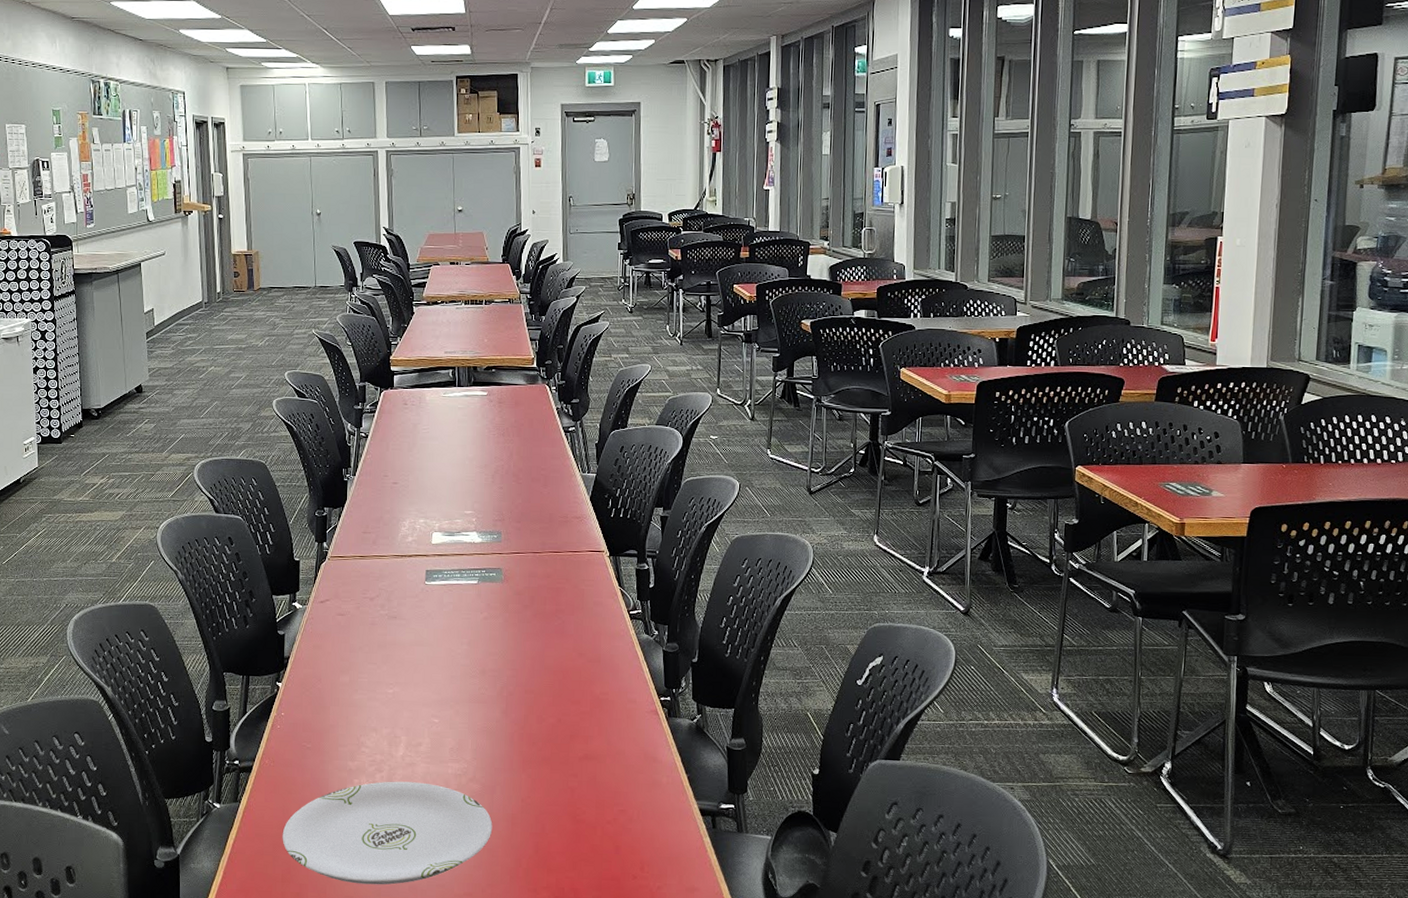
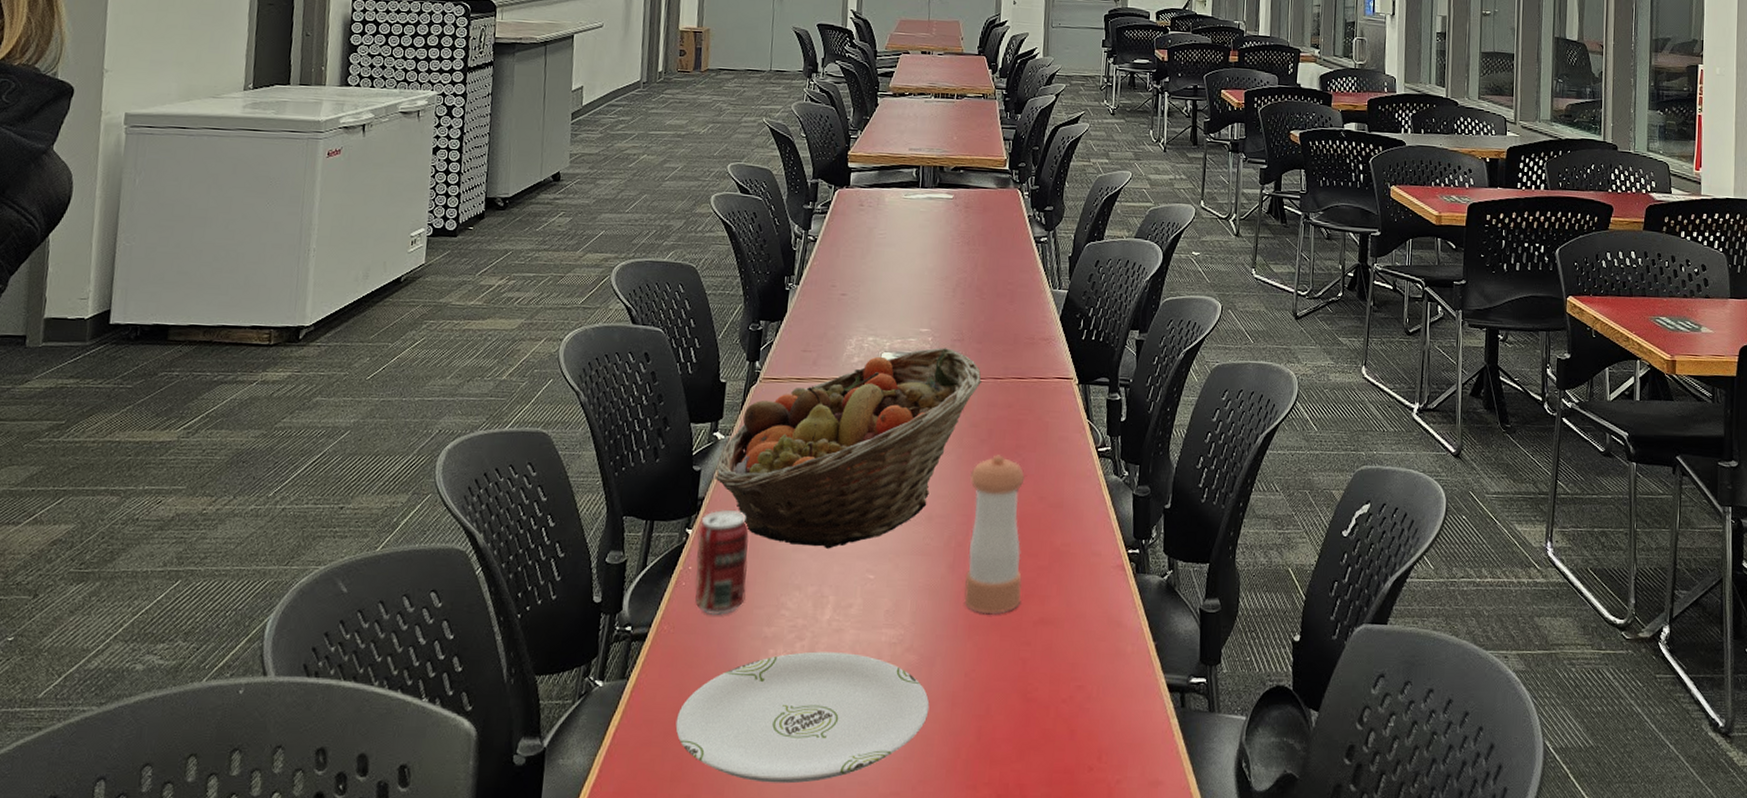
beverage can: none [286,666,331,752] -> present [694,509,749,616]
fruit basket: none [298,527,523,698] -> present [716,347,983,549]
pepper shaker: none [516,618,567,752] -> present [964,455,1025,615]

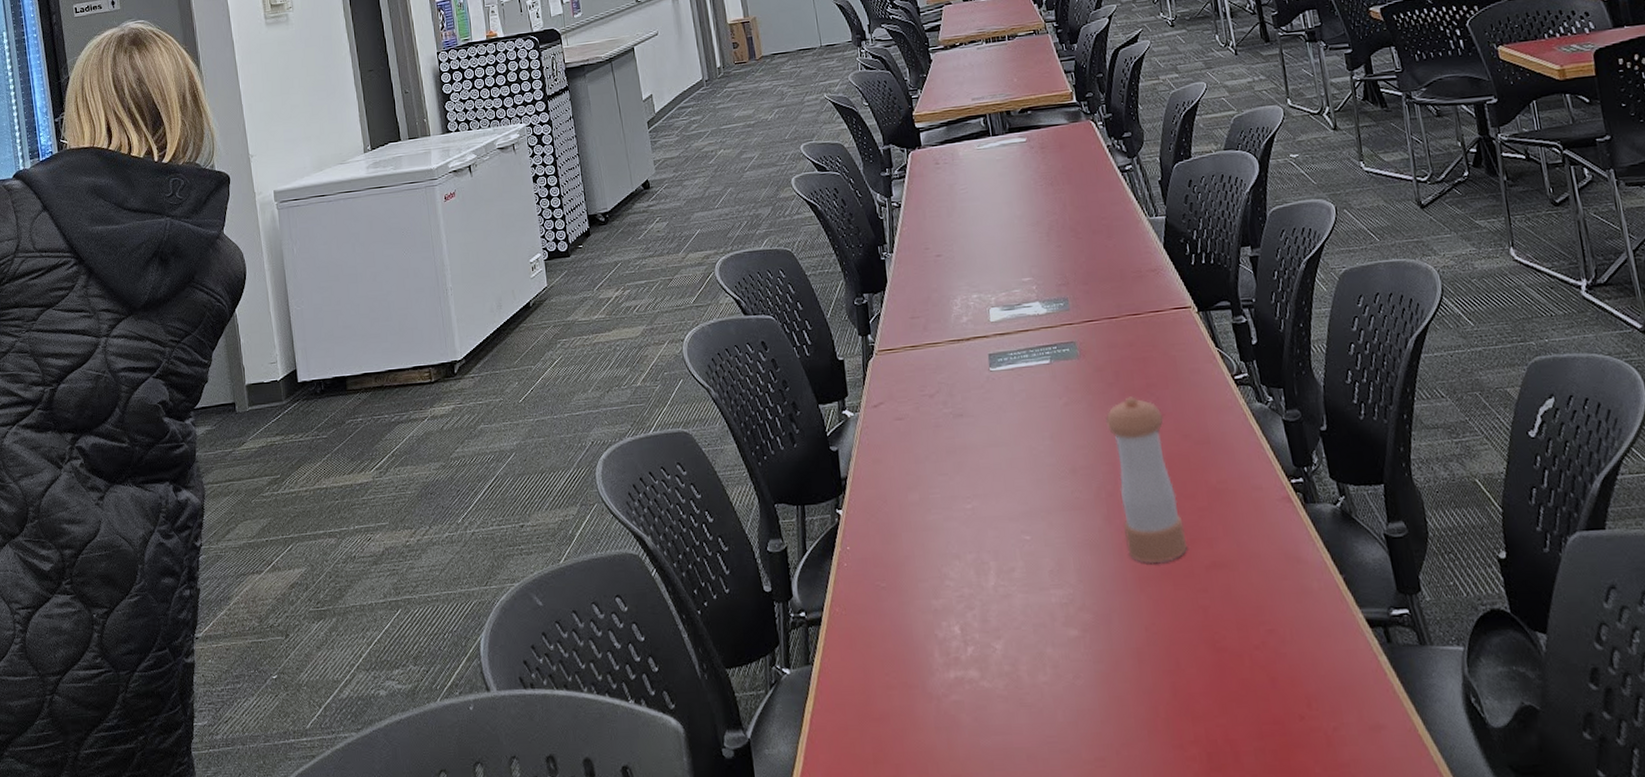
plate: present [675,651,930,784] -> none [866,618,1117,758]
beverage can: present [694,509,749,616] -> none [847,485,908,594]
fruit basket: present [716,347,983,549] -> none [853,294,1098,514]

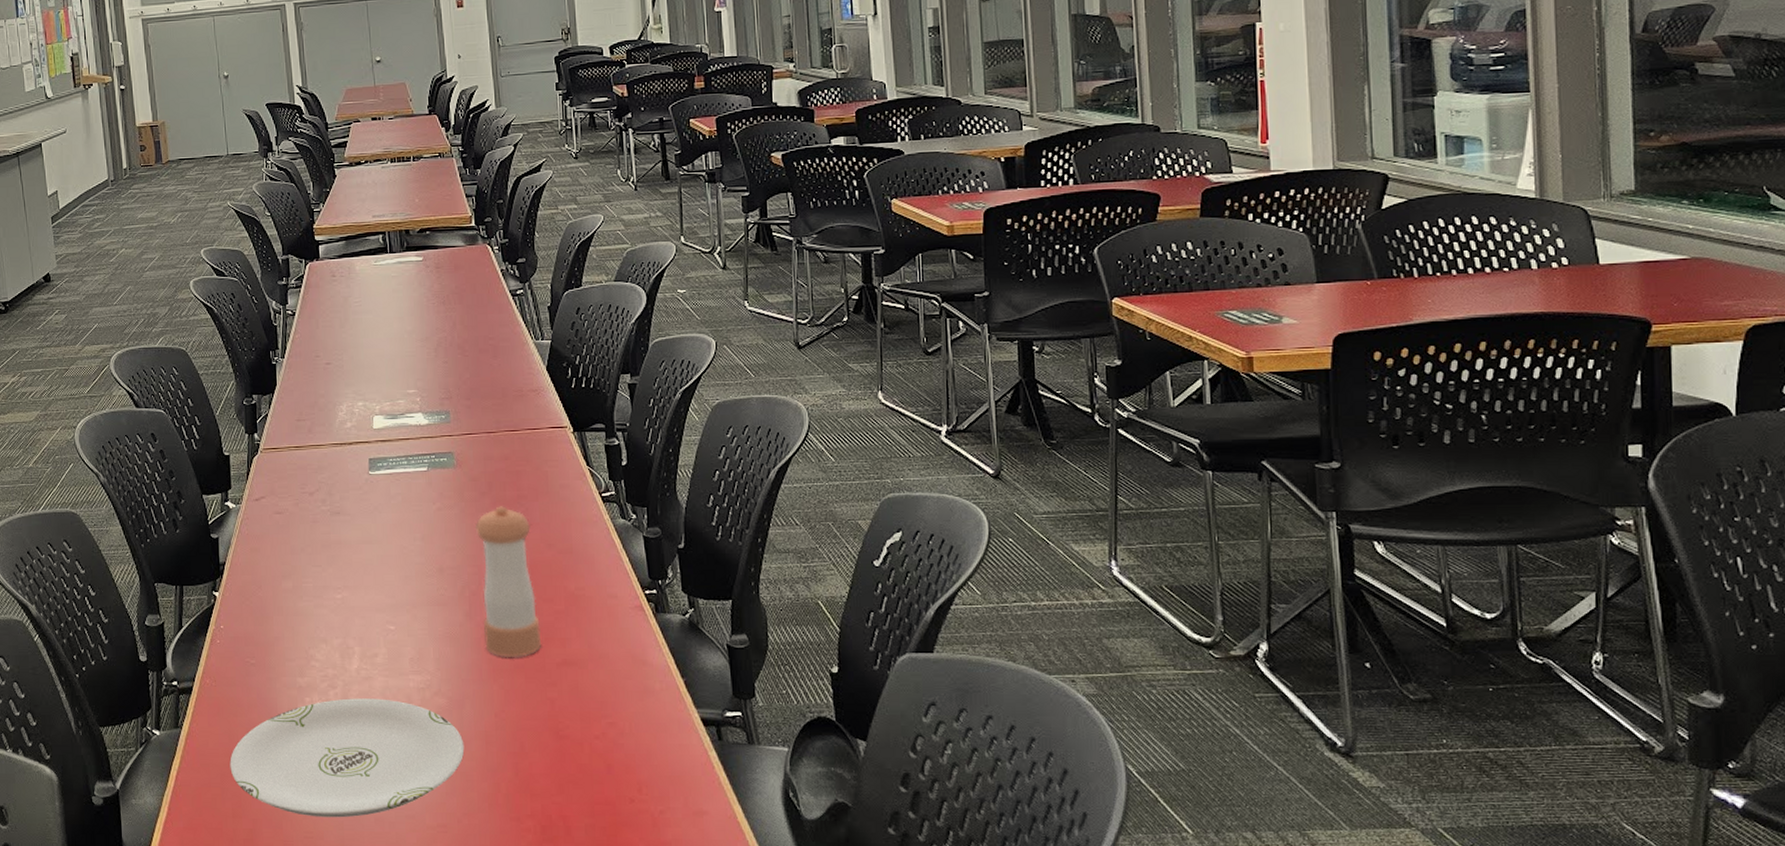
plate: none [866,618,1117,758] -> present [230,698,465,818]

